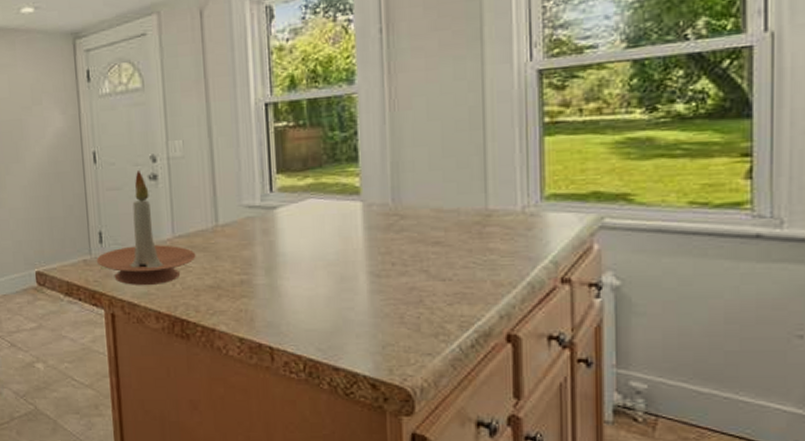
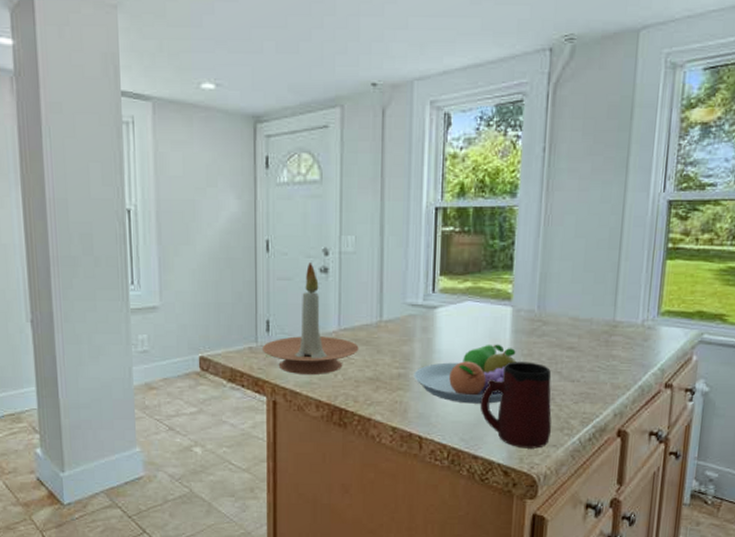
fruit bowl: none [257,243,374,310] -> present [413,344,517,404]
mug: none [335,260,423,358] -> present [480,361,552,449]

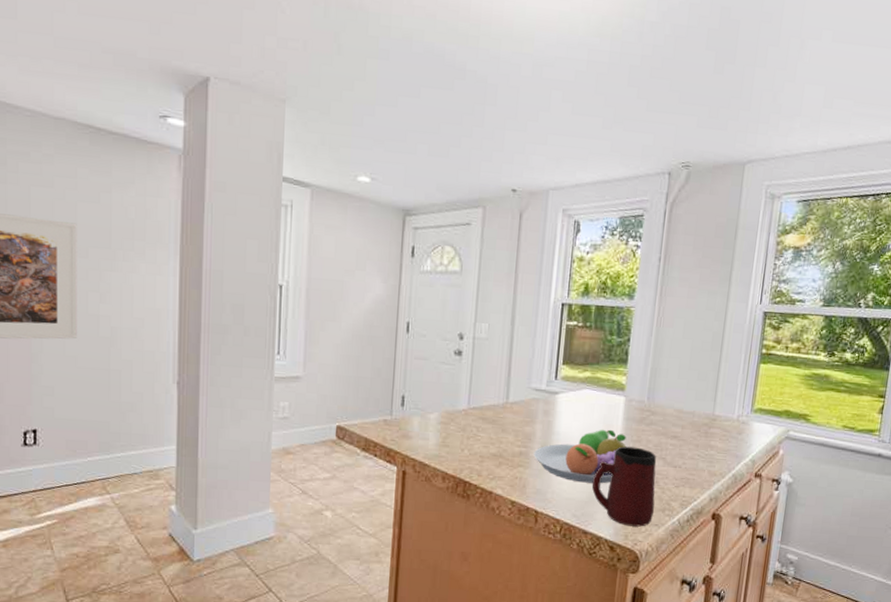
candle holder: present [261,263,359,374] -> none [395,345,486,449]

